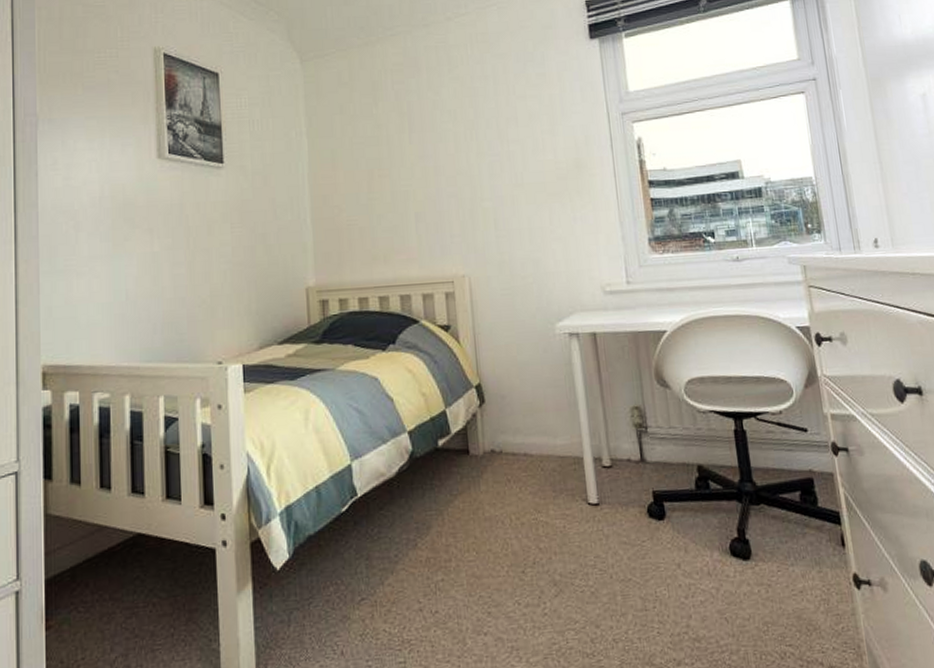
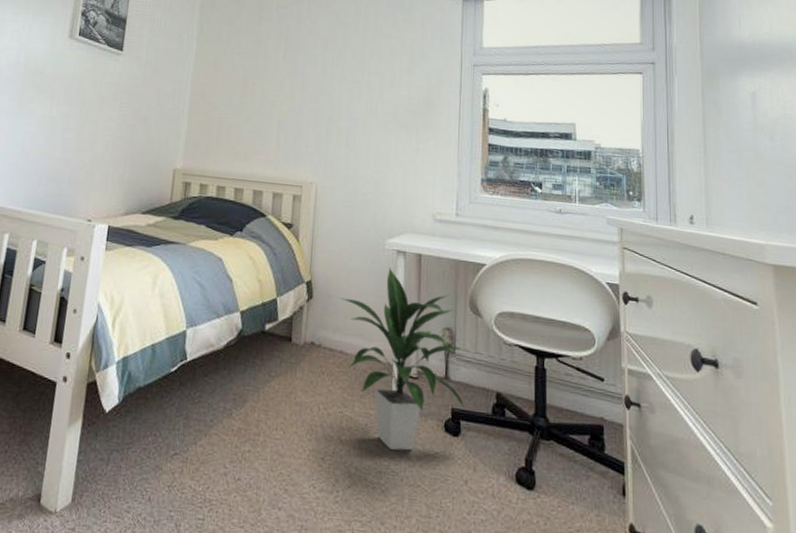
indoor plant: none [513,353,667,548] -> present [339,267,465,451]

